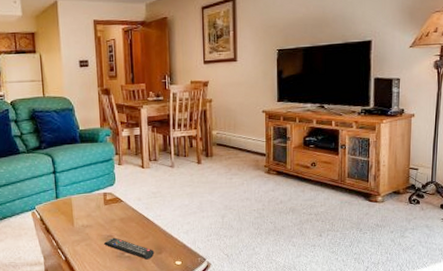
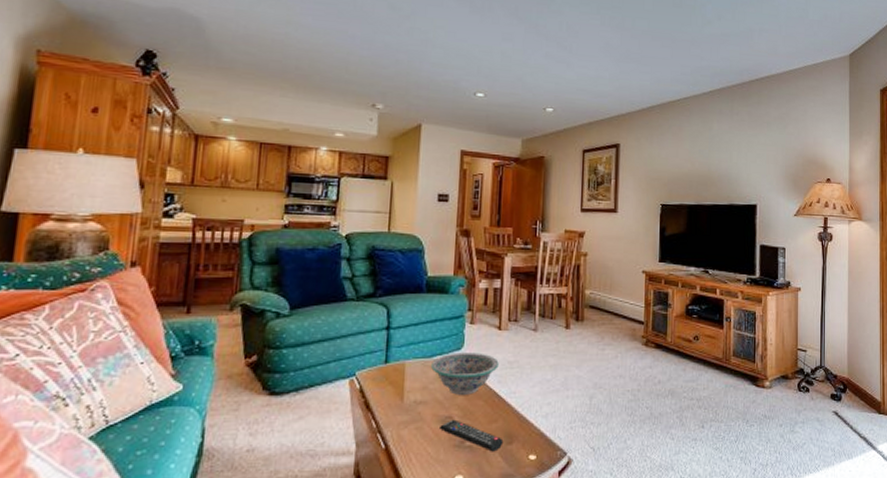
decorative bowl: none [92,187,145,220] -> present [431,353,499,395]

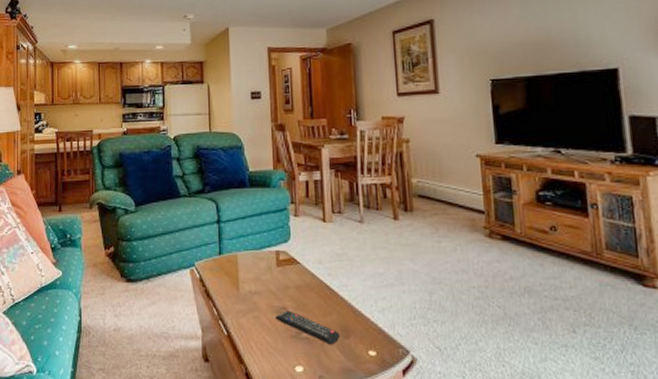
decorative bowl: present [431,353,499,395] -> none [261,245,327,287]

